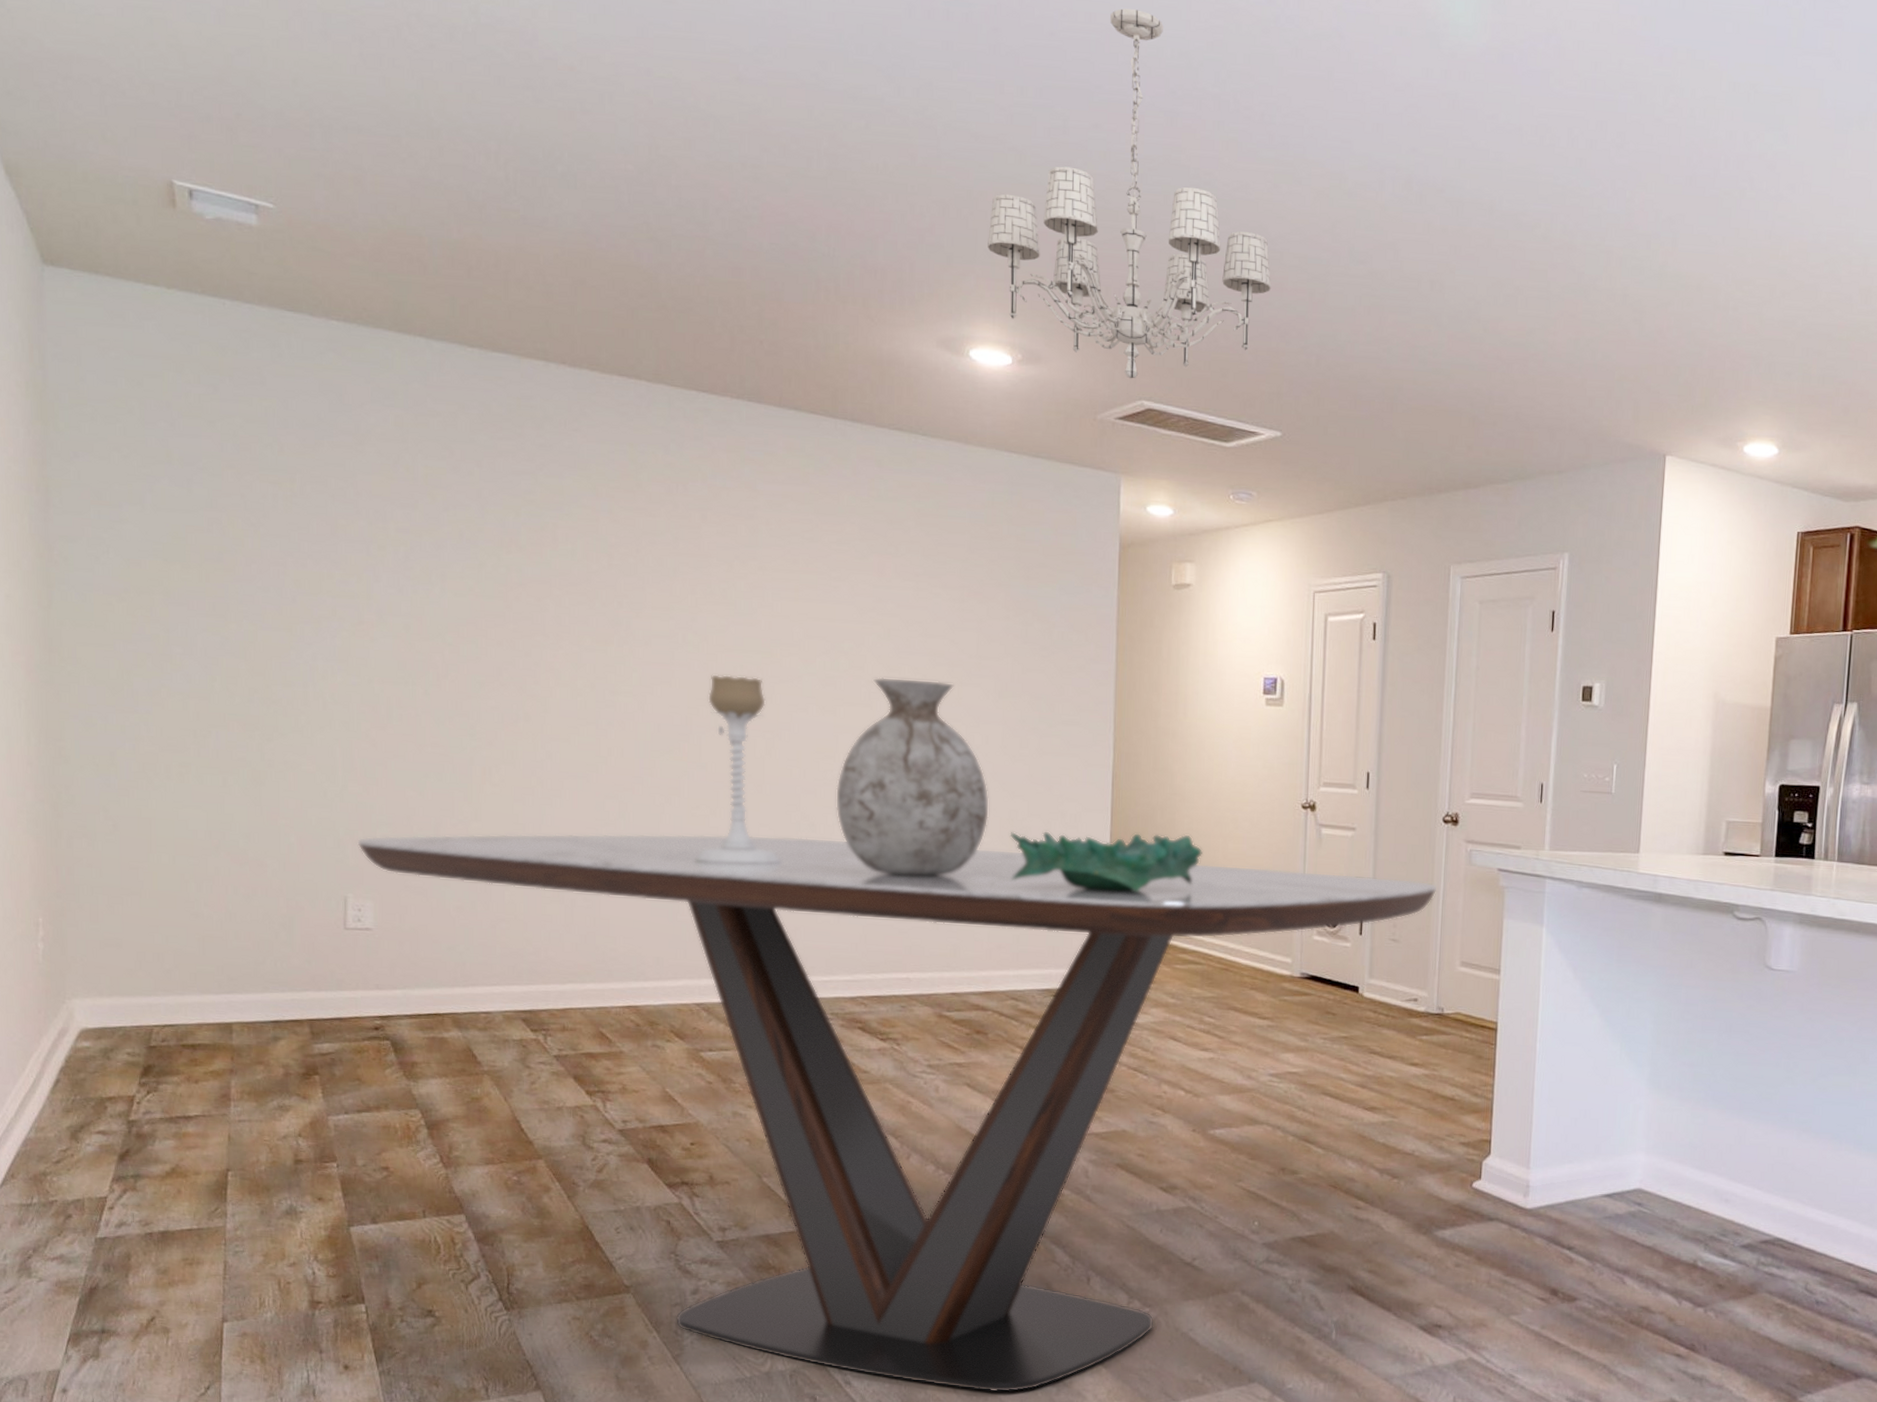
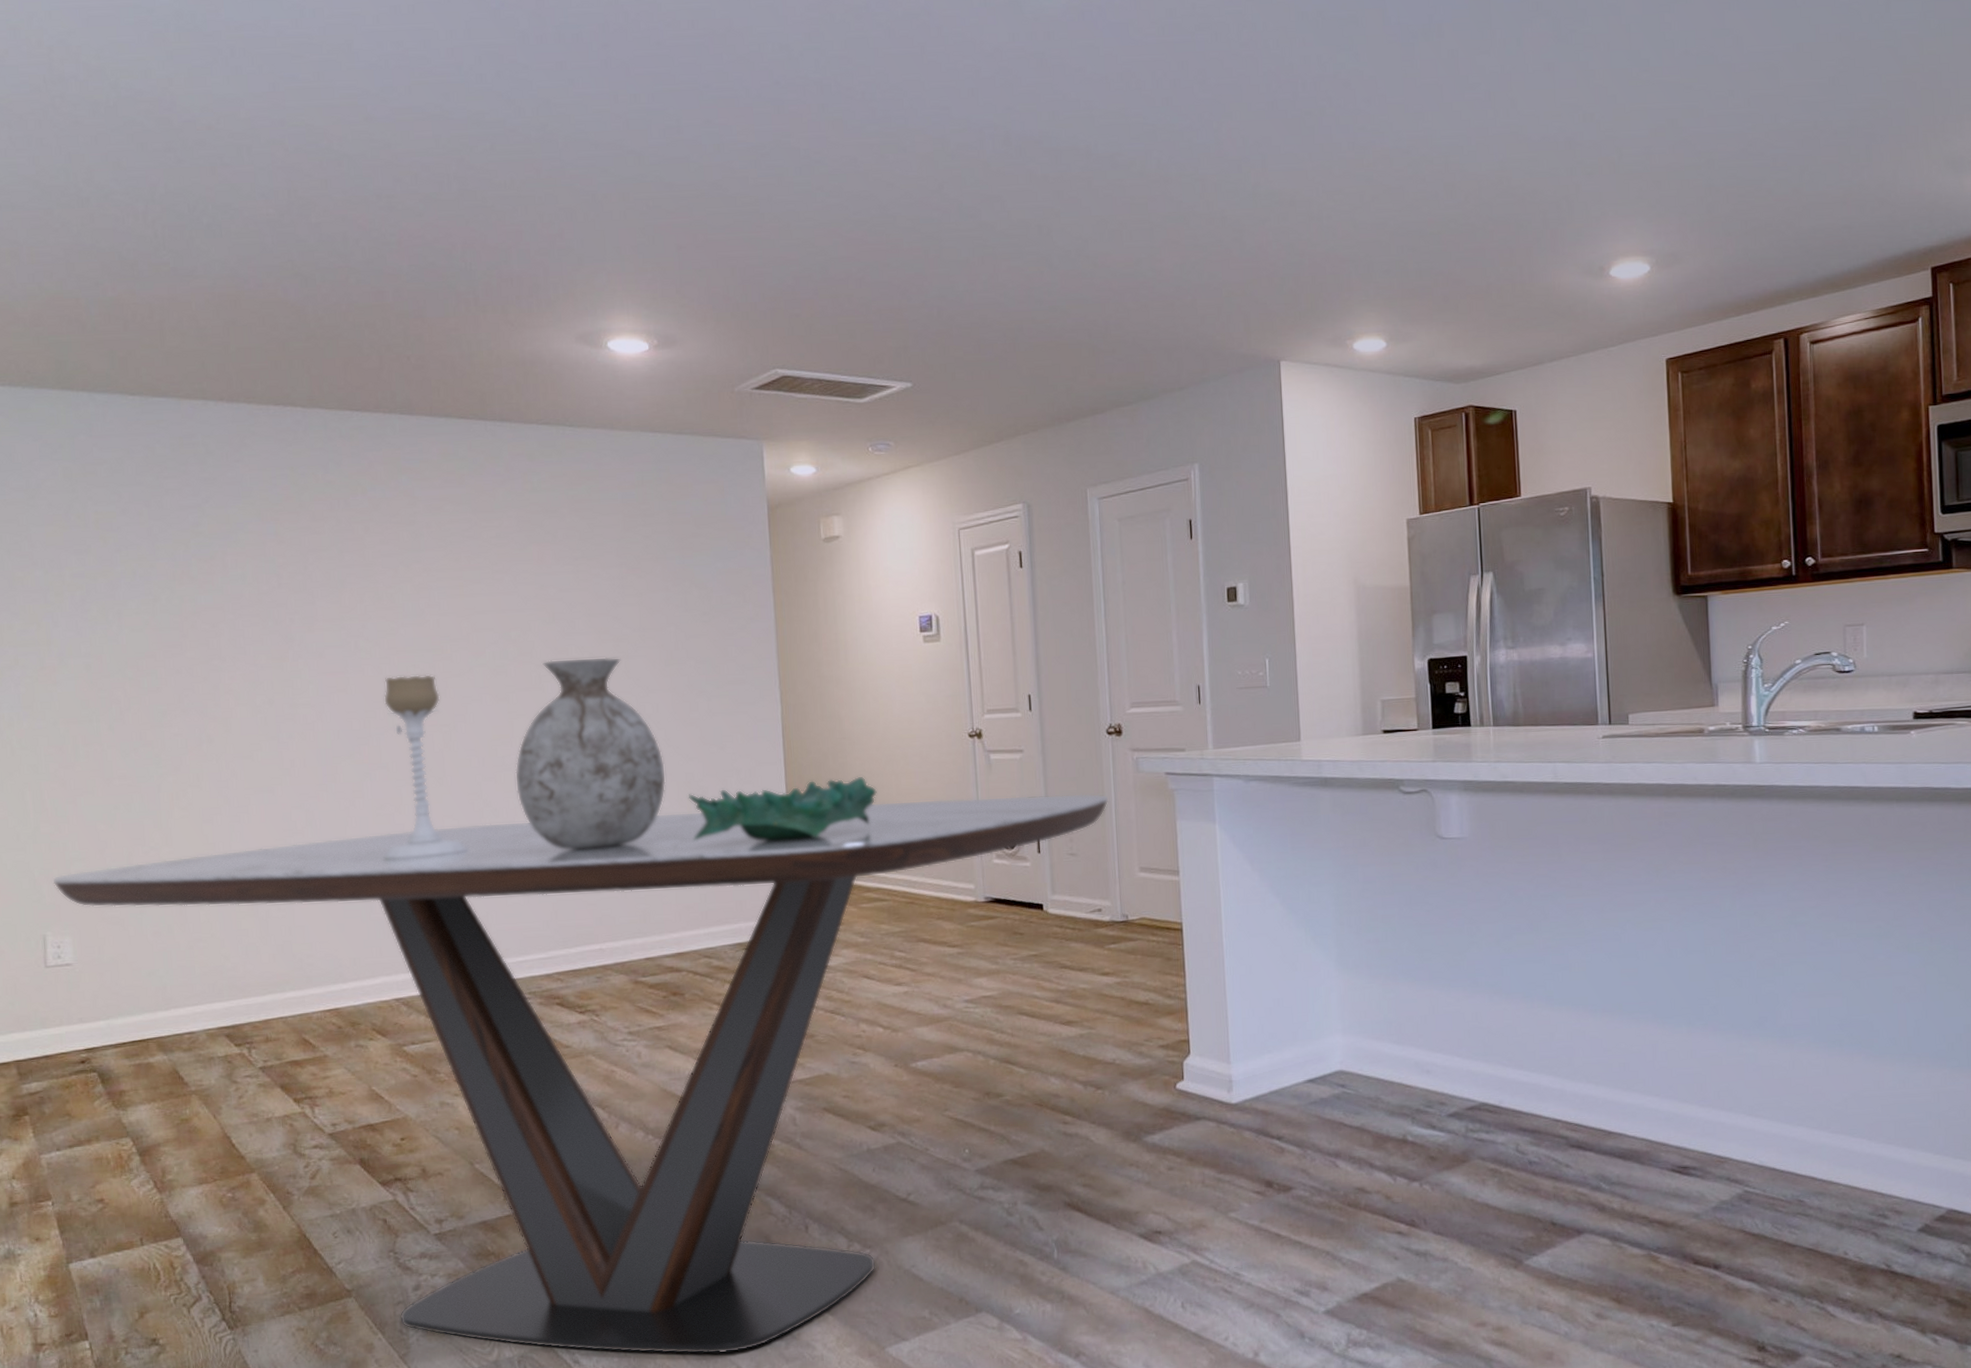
chandelier: present [988,8,1272,379] -> none [615,12,889,350]

